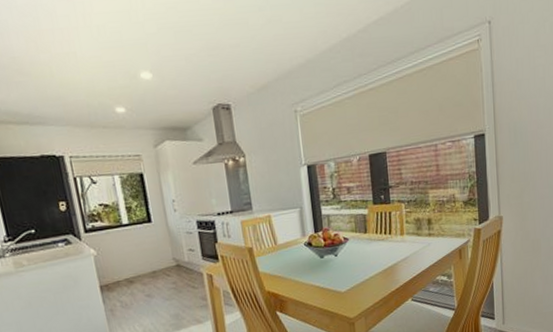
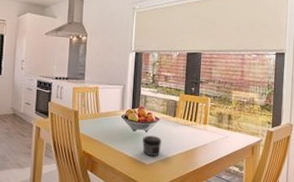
jar: none [333,259,356,283] -> present [142,135,162,157]

